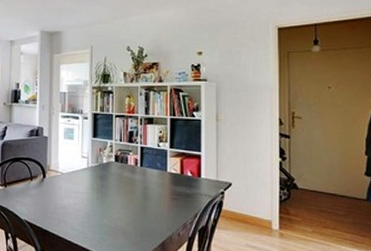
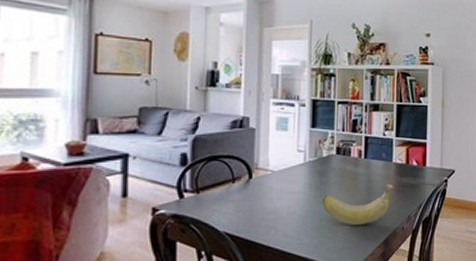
banana: none [103,191,169,228] -> present [322,183,394,226]

